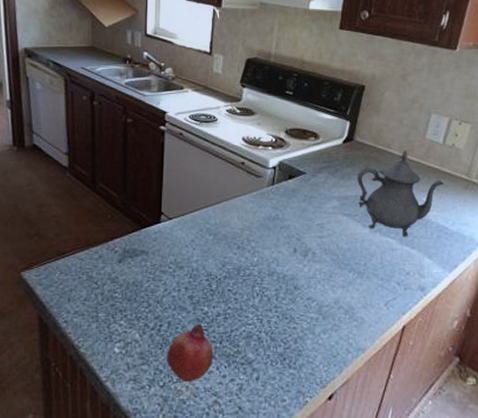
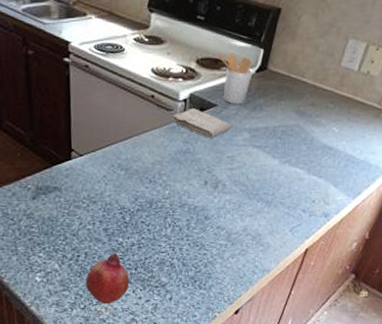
washcloth: none [261,176,320,205] -> present [171,108,232,138]
utensil holder: none [306,123,340,172] -> present [218,52,253,104]
teapot: present [356,150,444,237] -> none [268,78,355,167]

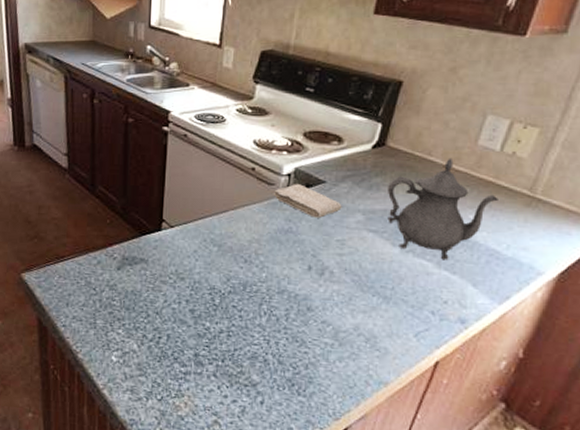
fruit: present [85,254,129,304] -> none [165,340,214,398]
utensil holder: present [218,52,253,104] -> none [328,125,368,182]
teapot: none [268,78,355,167] -> present [387,158,498,260]

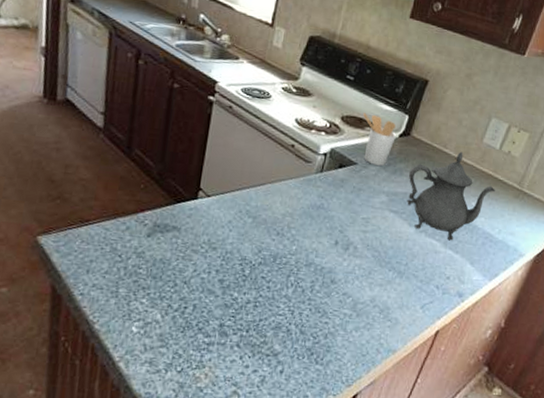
washcloth: present [273,184,342,218] -> none [309,163,370,197]
utensil holder: none [328,125,368,182] -> present [363,112,396,166]

